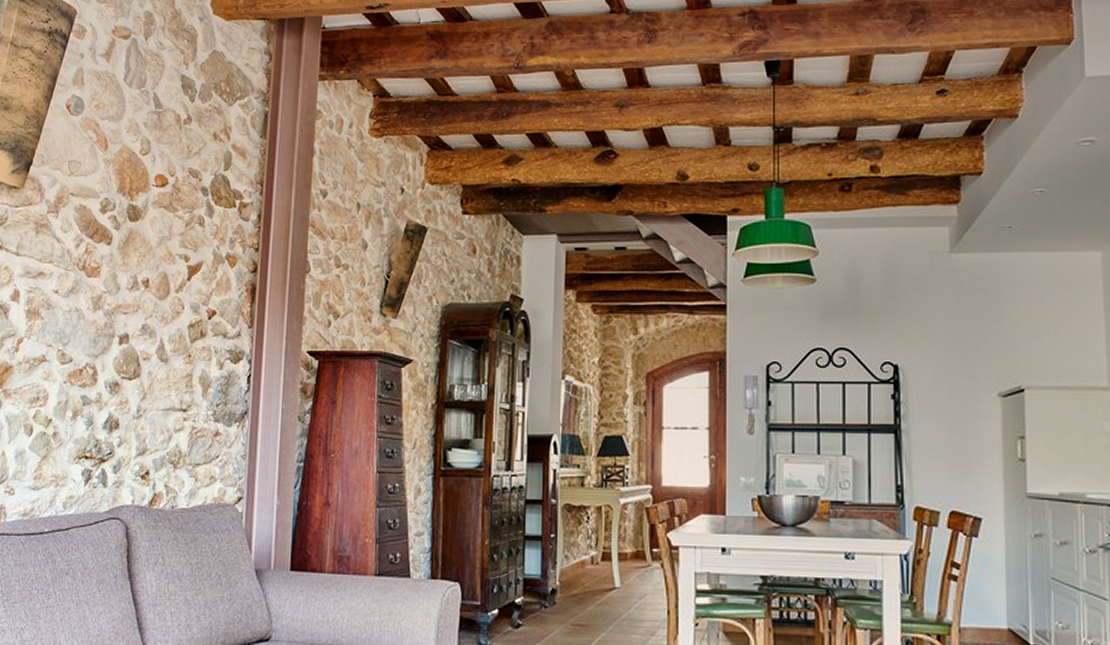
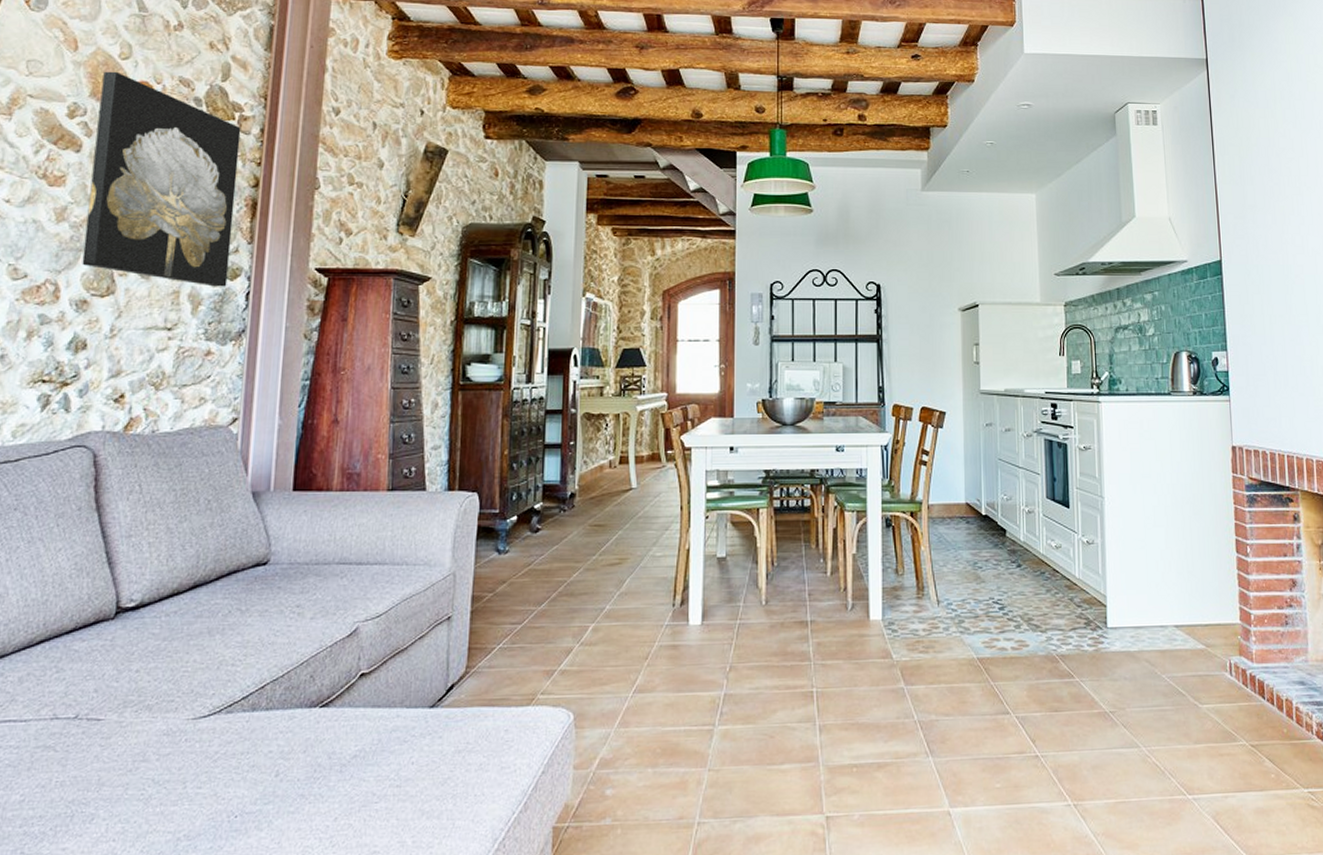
wall art: none [114,166,241,370] -> present [82,71,241,287]

